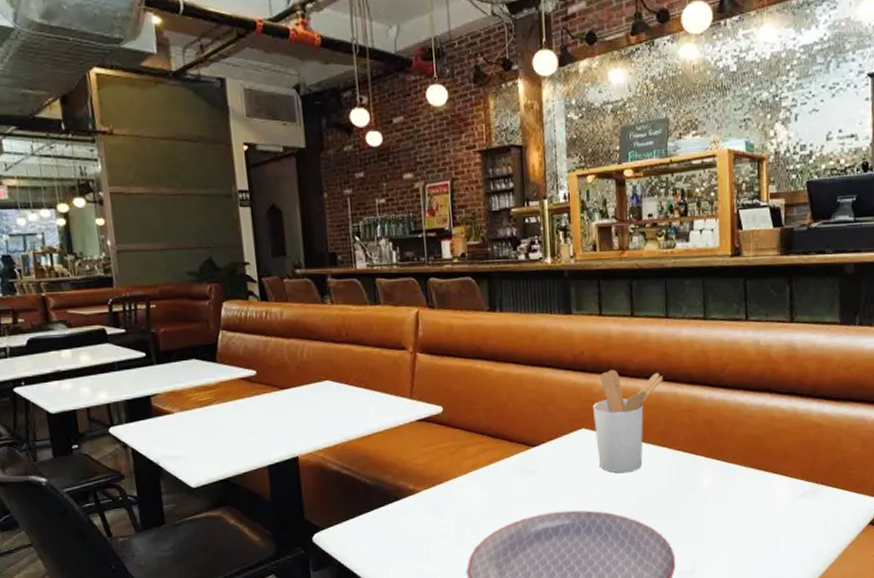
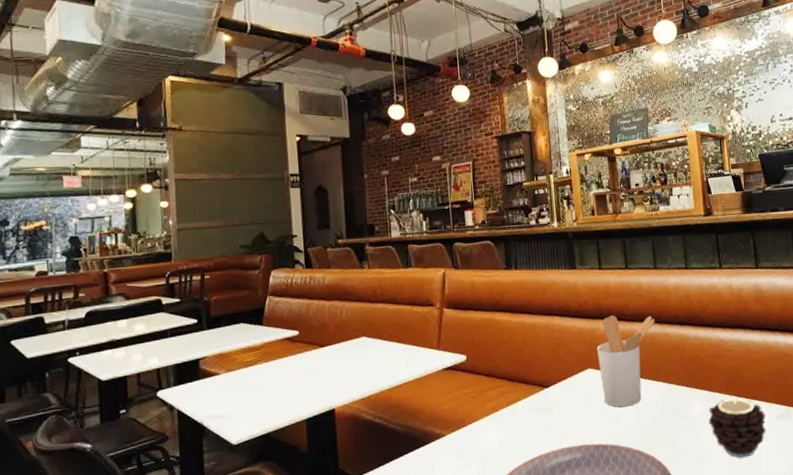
candle: none [719,469,787,537] -> present [708,397,766,458]

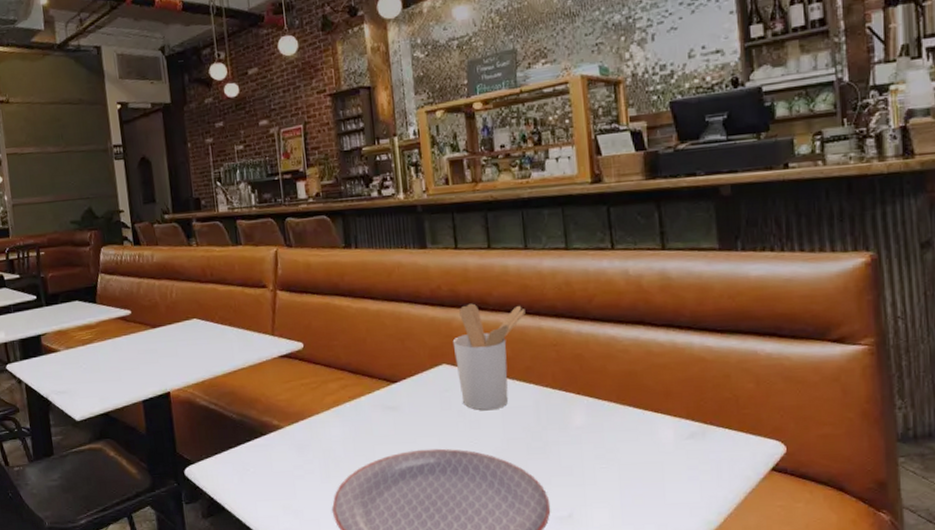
candle: present [708,397,766,458] -> none [594,407,672,481]

